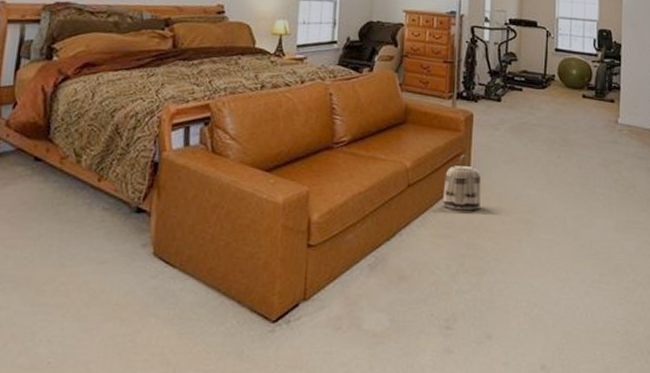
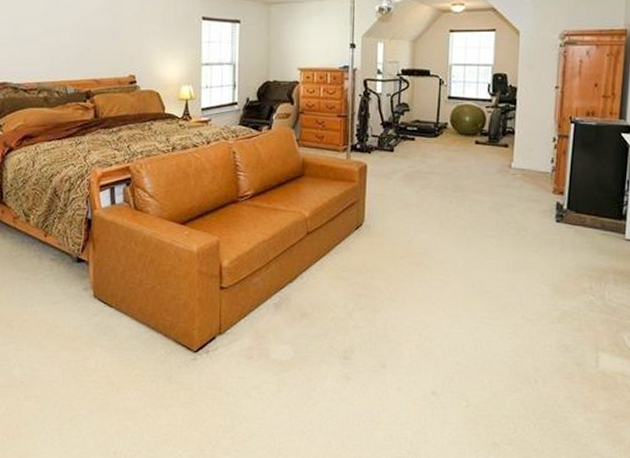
basket: present [442,155,482,211] -> none [339,204,376,255]

